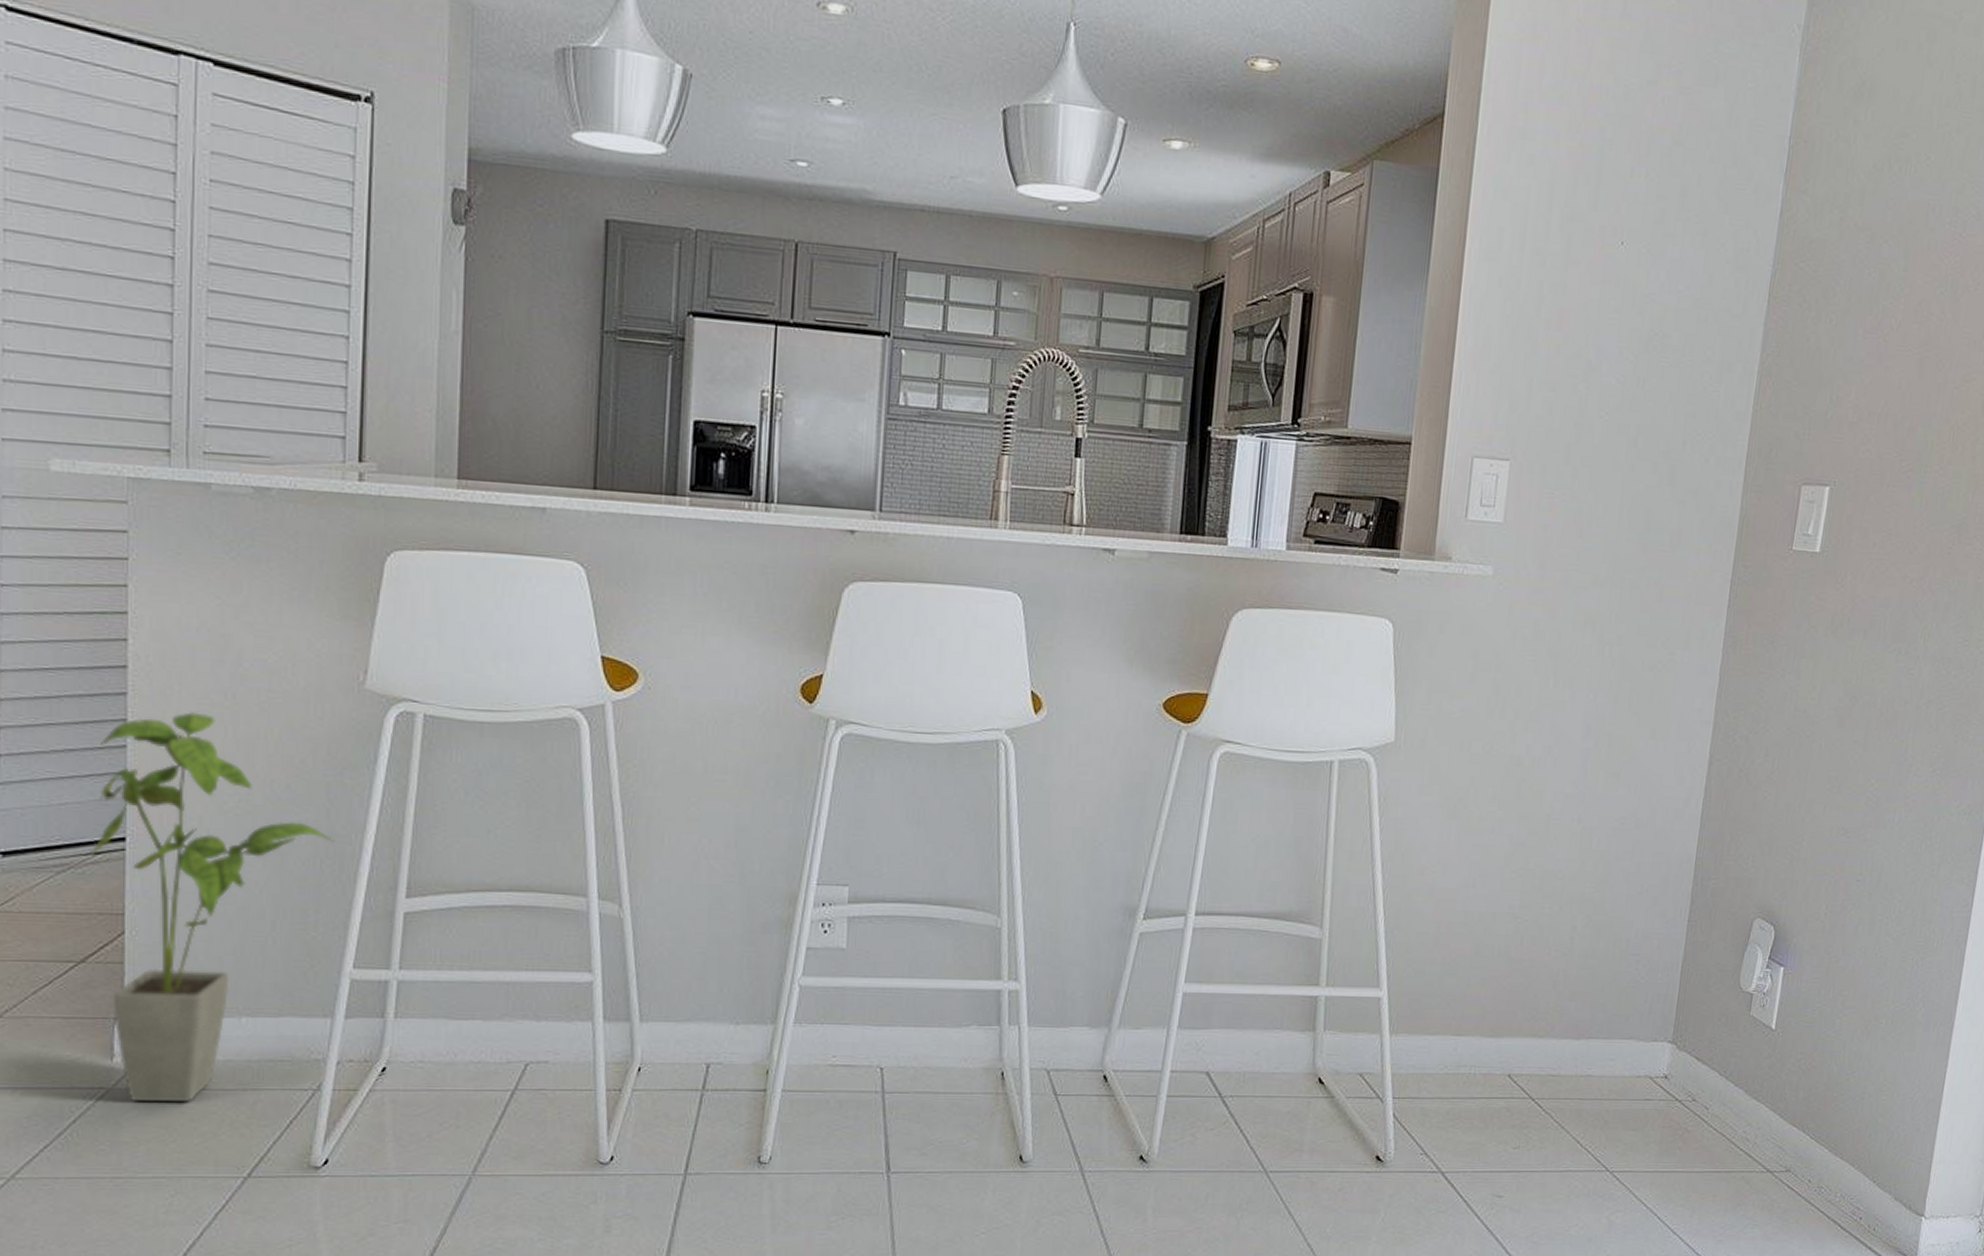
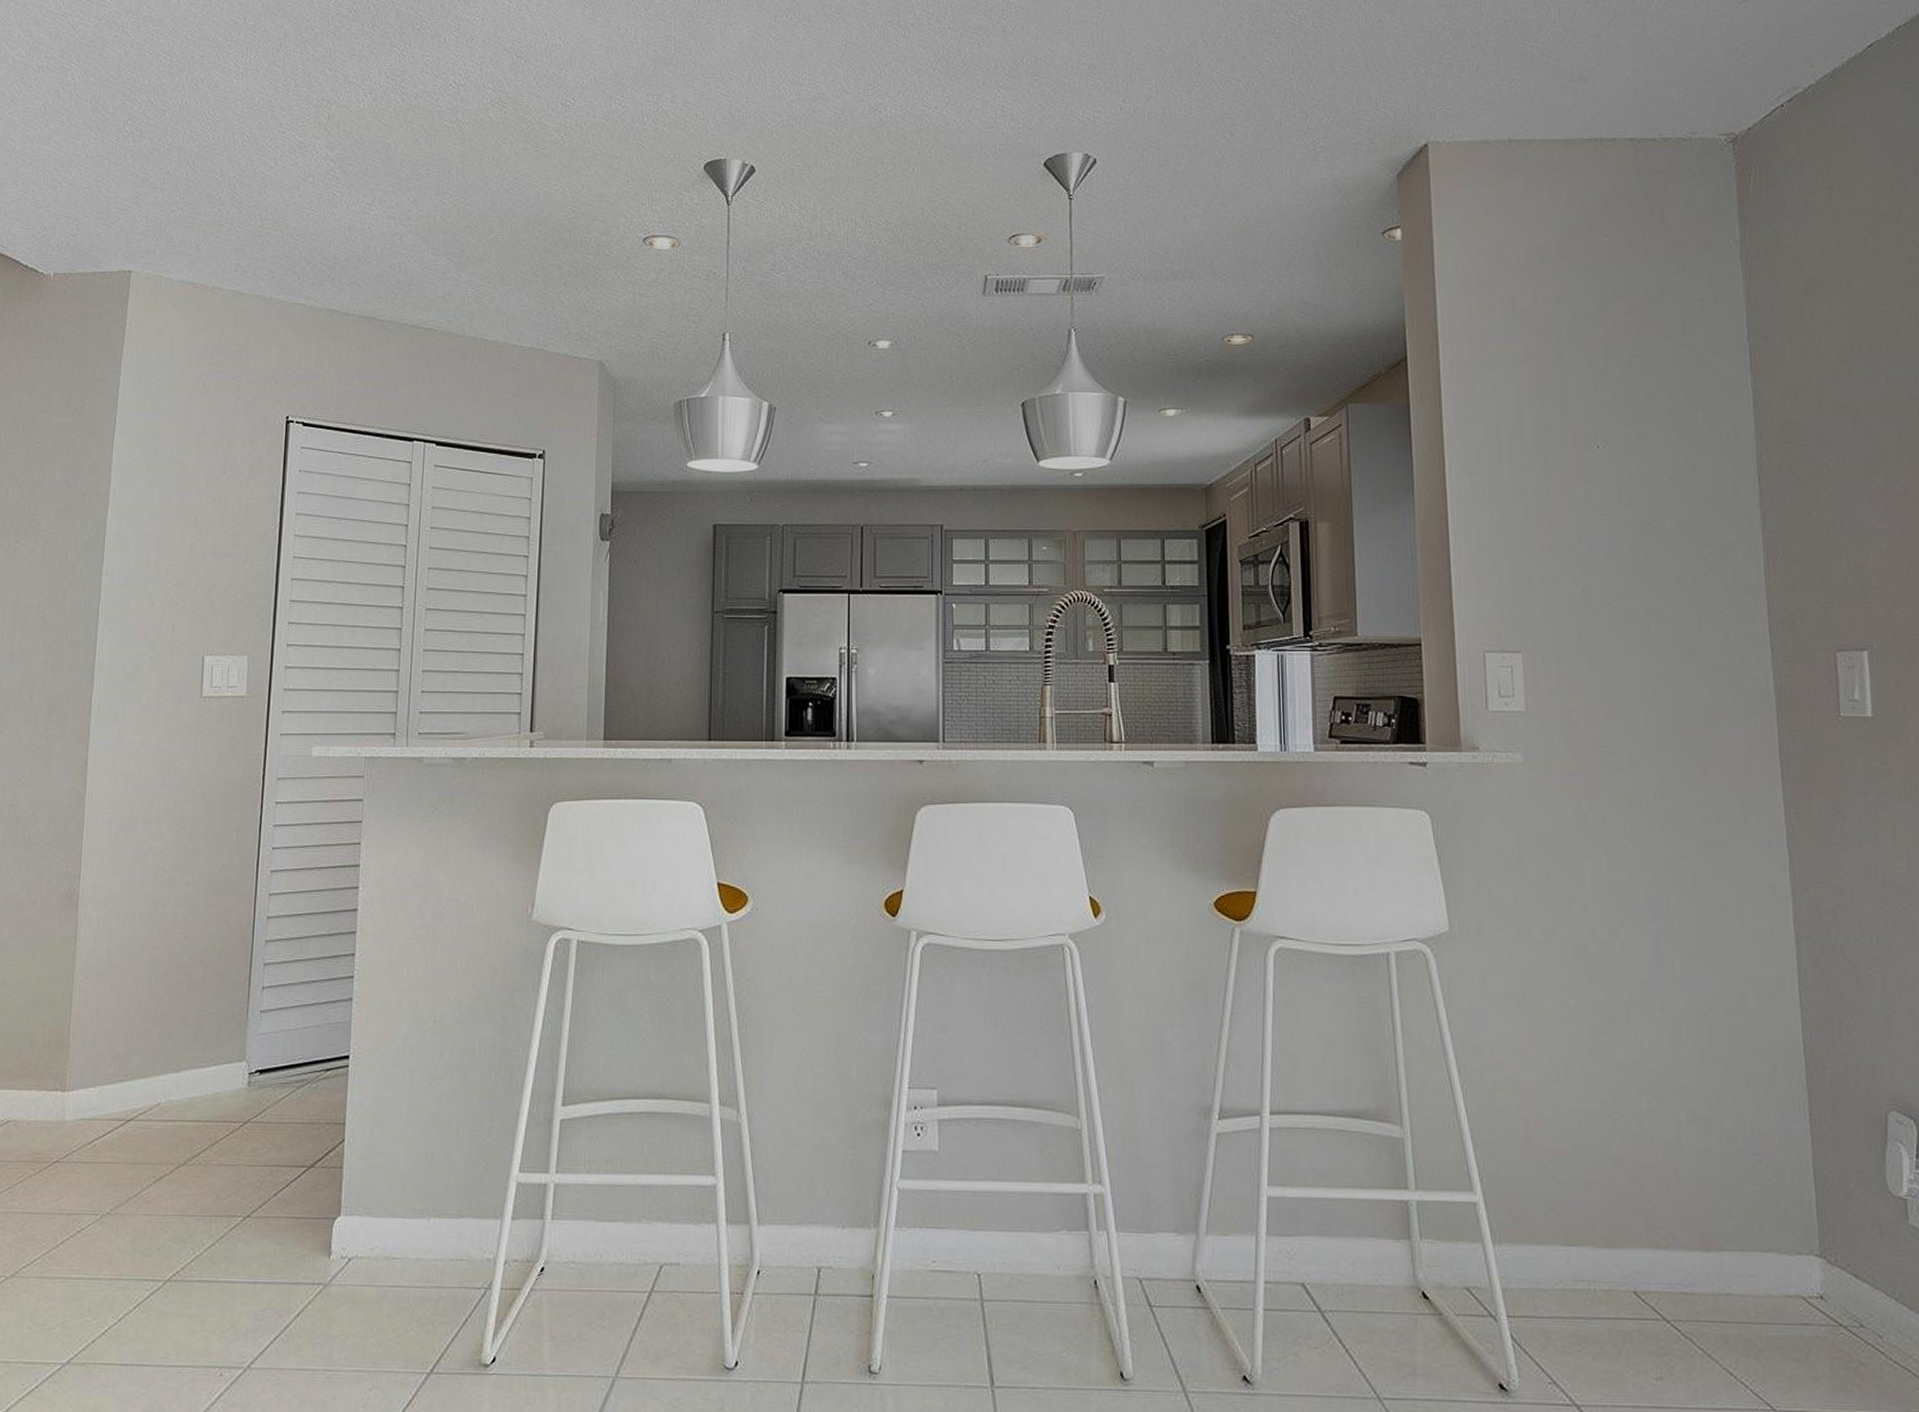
house plant: present [89,712,335,1101] -> none [322,946,507,1298]

